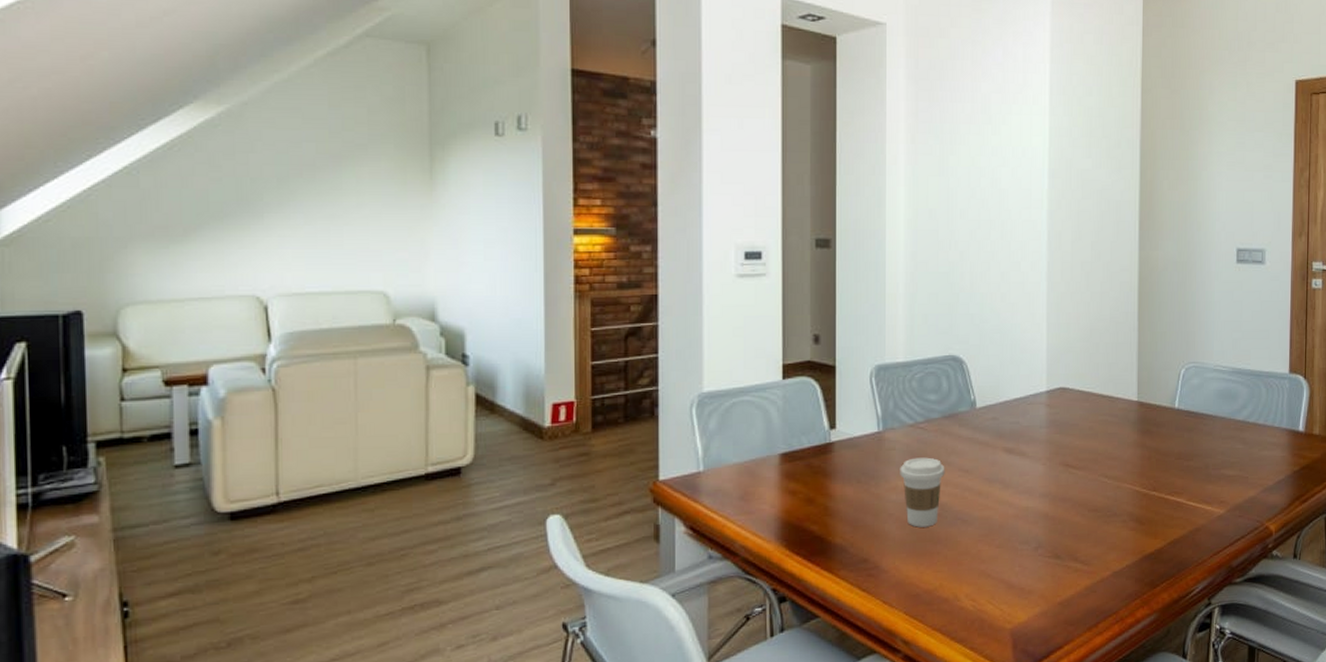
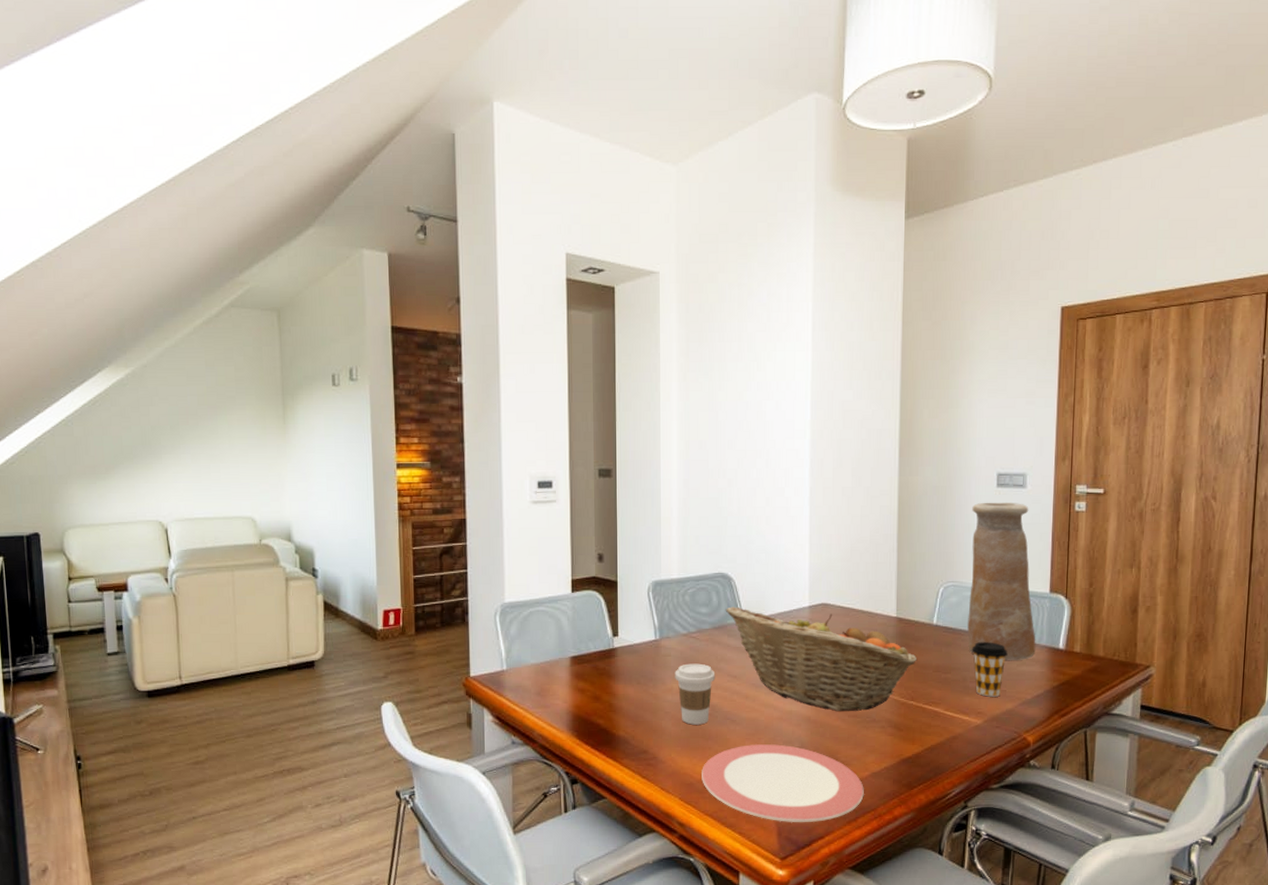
plate: none [929,545,1105,633] -> present [702,743,864,822]
fruit basket: none [956,392,1159,507] -> present [725,606,918,712]
vase: none [1209,278,1277,445] -> present [967,502,1036,660]
coffee cup: none [1214,426,1249,485] -> present [972,642,1008,697]

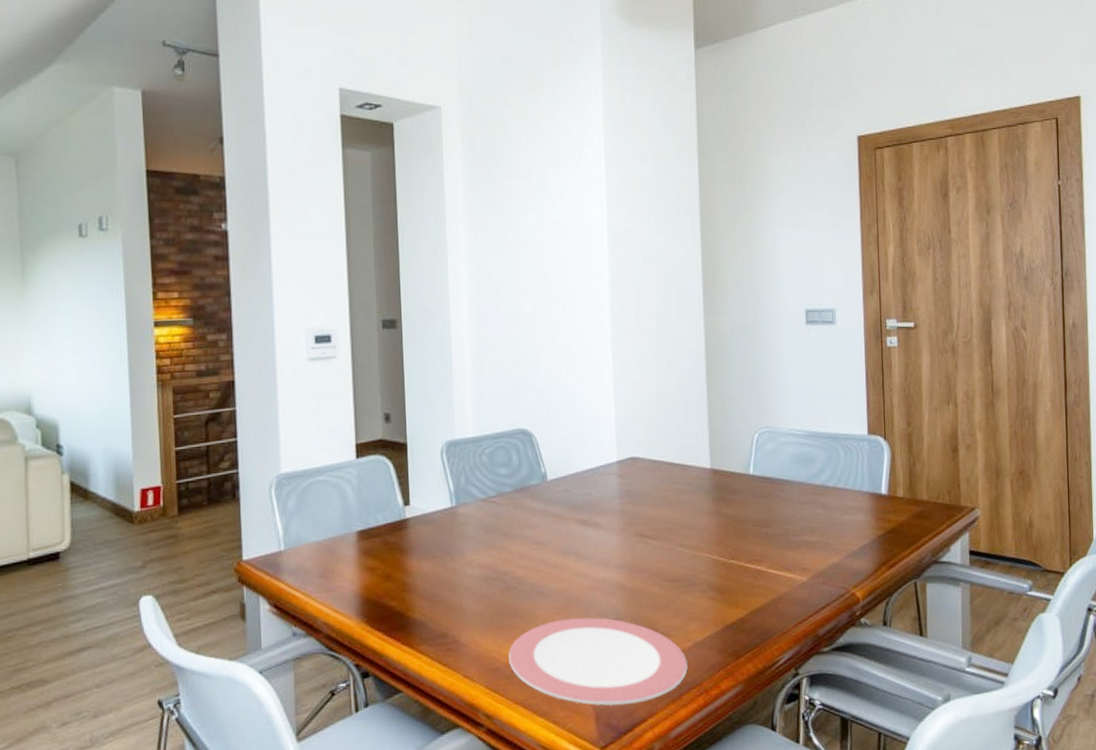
coffee cup: present [675,663,716,725] -> none [474,531,520,601]
fruit basket: present [725,606,918,712] -> none [527,465,736,577]
vase: present [967,502,1036,660] -> none [782,340,858,510]
coffee cup: present [972,642,1008,697] -> none [791,490,829,551]

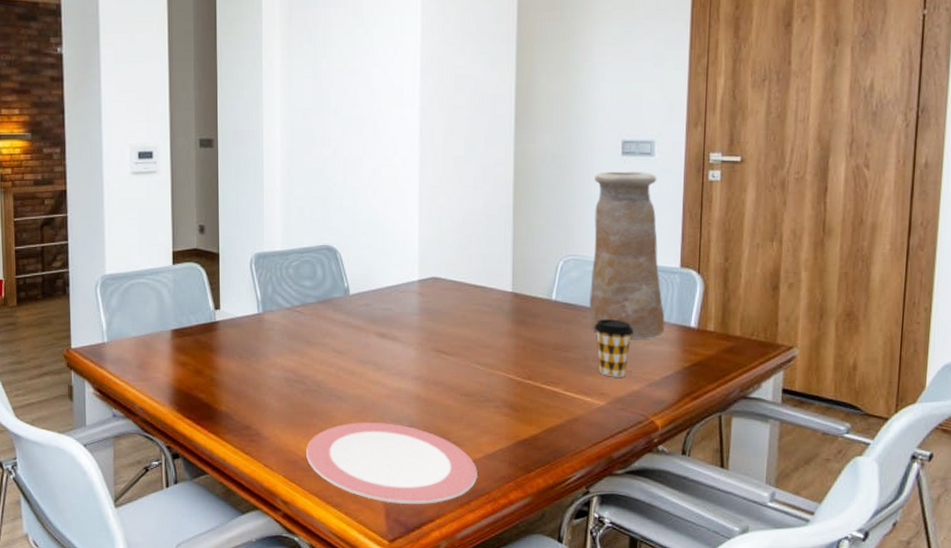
vase: none [782,340,858,510] -> present [589,171,665,339]
coffee cup: none [791,490,829,551] -> present [594,319,634,377]

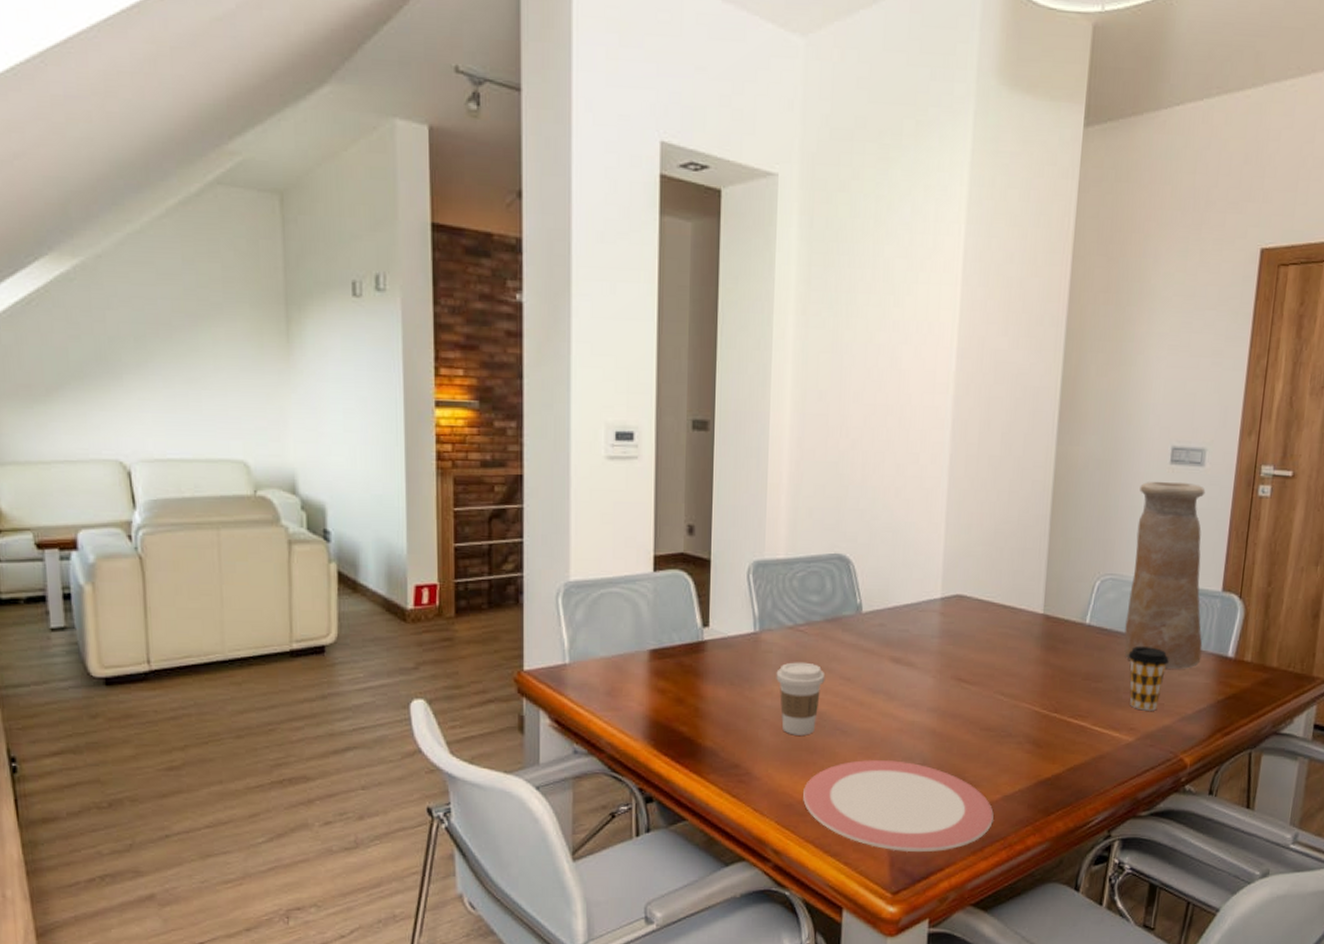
coffee cup: none [278,338,320,401] -> present [776,662,825,735]

